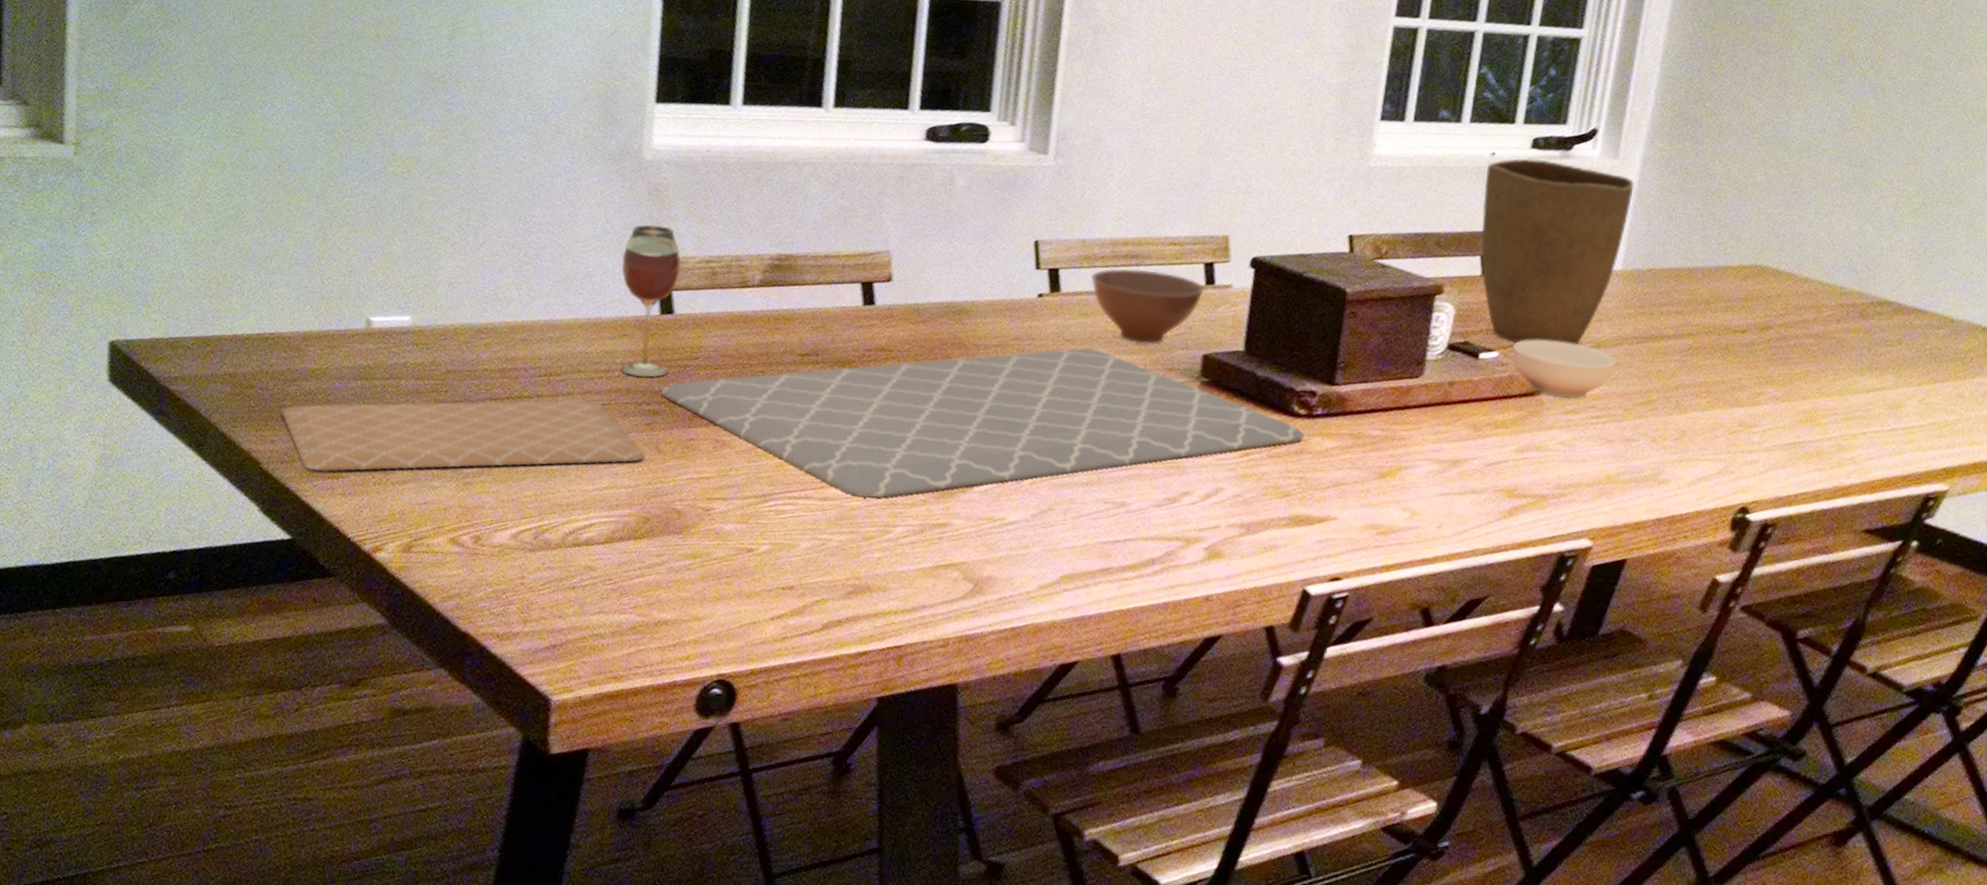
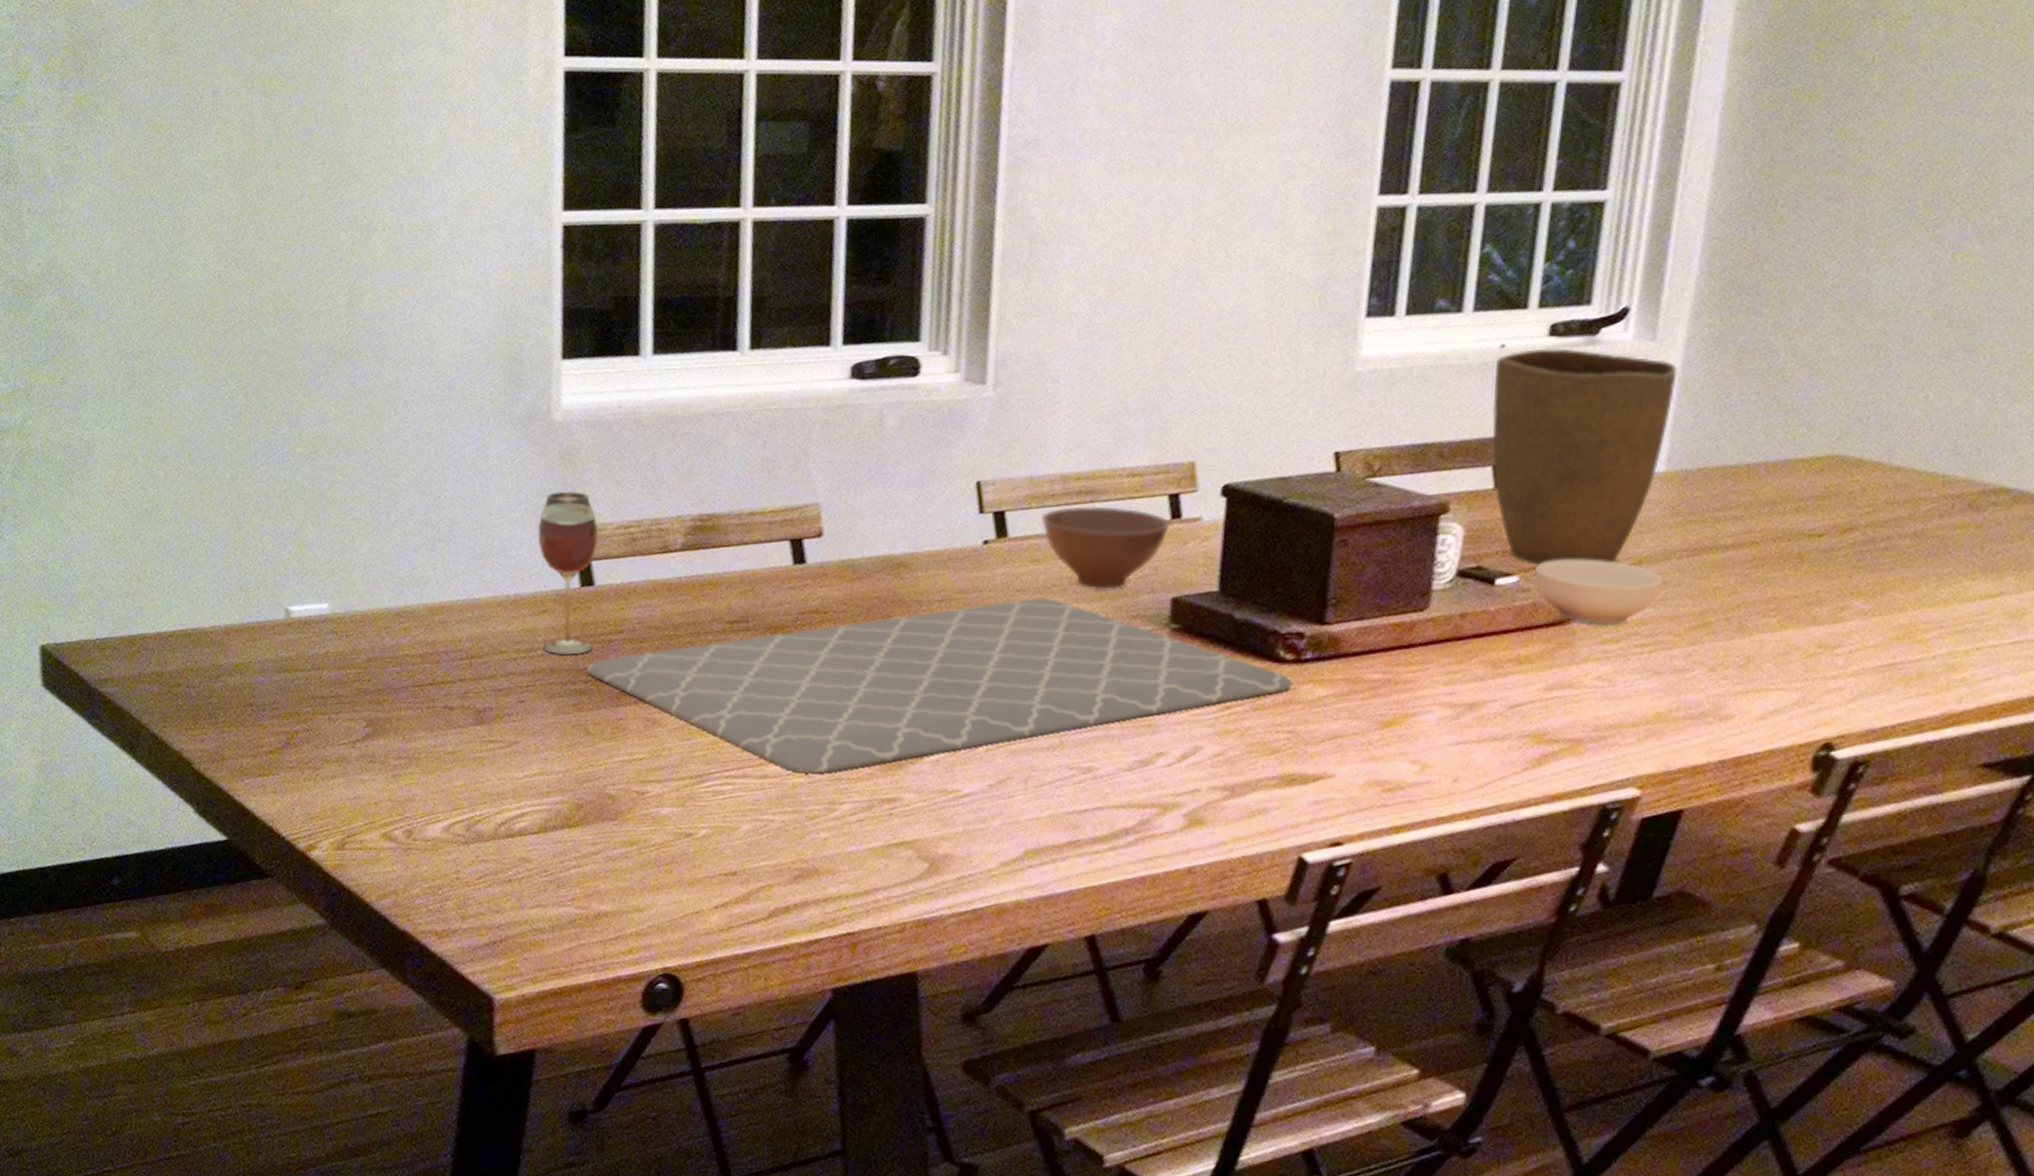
placemat: present [282,400,646,472] -> none [209,682,575,770]

